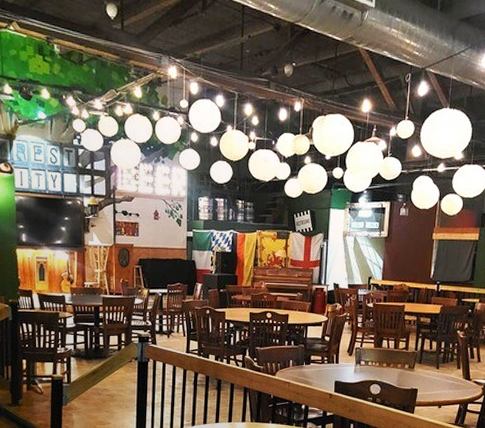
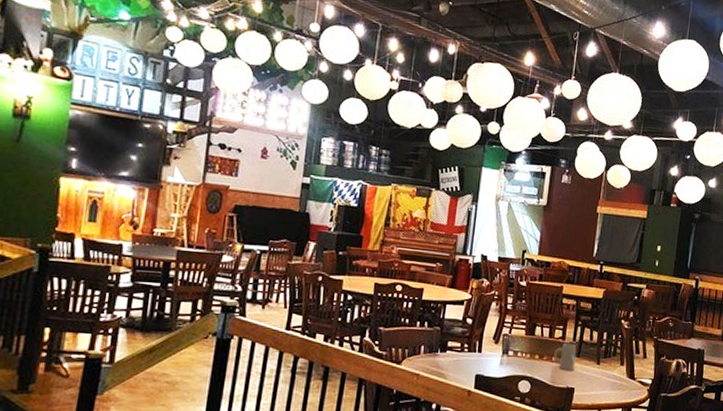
beer mug: none [399,352,418,376] -> present [554,342,576,372]

